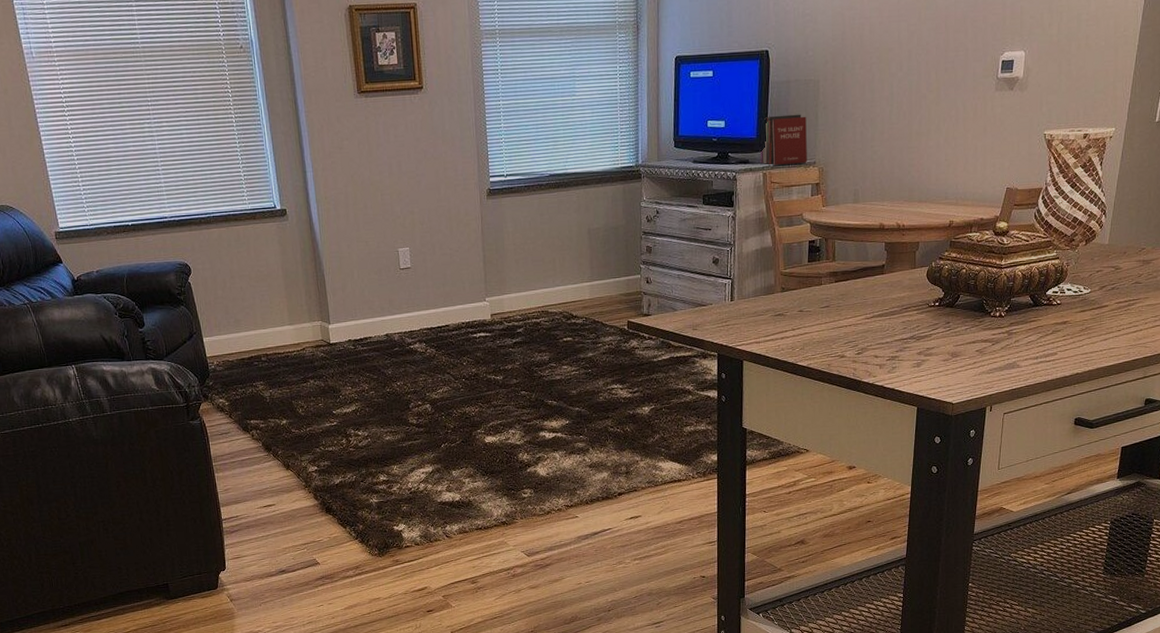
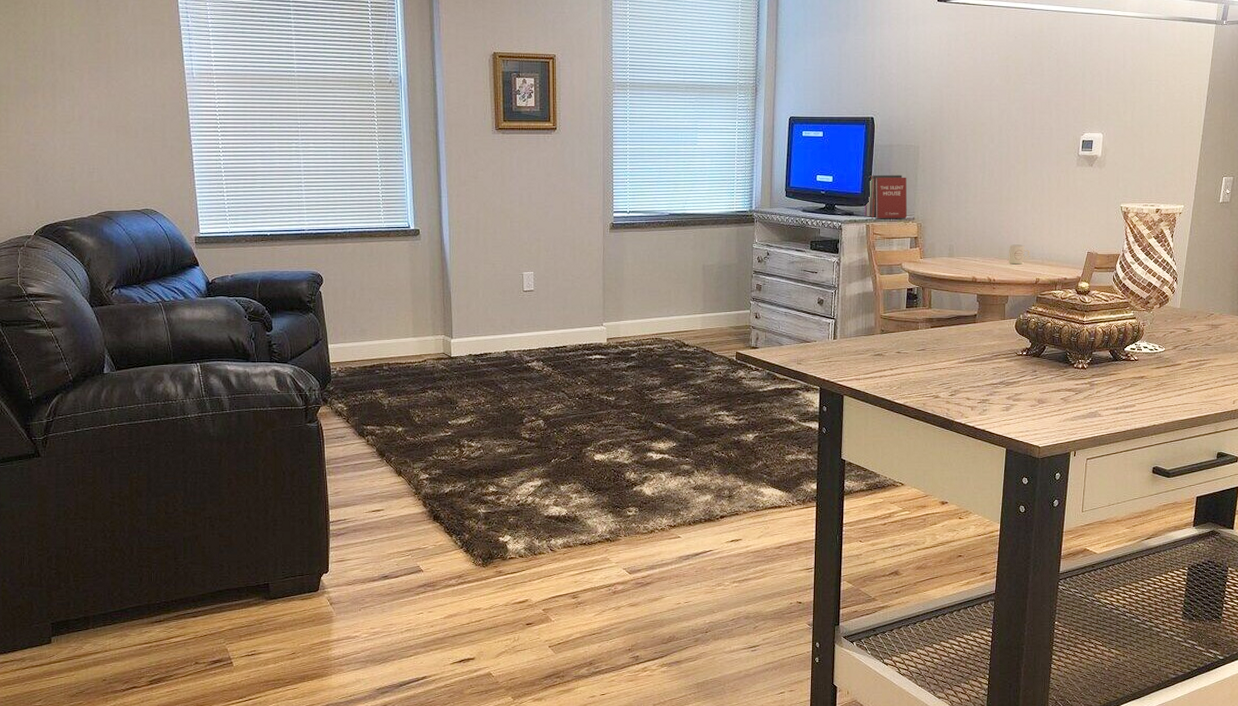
mug: none [919,184,944,207] -> present [1008,244,1031,265]

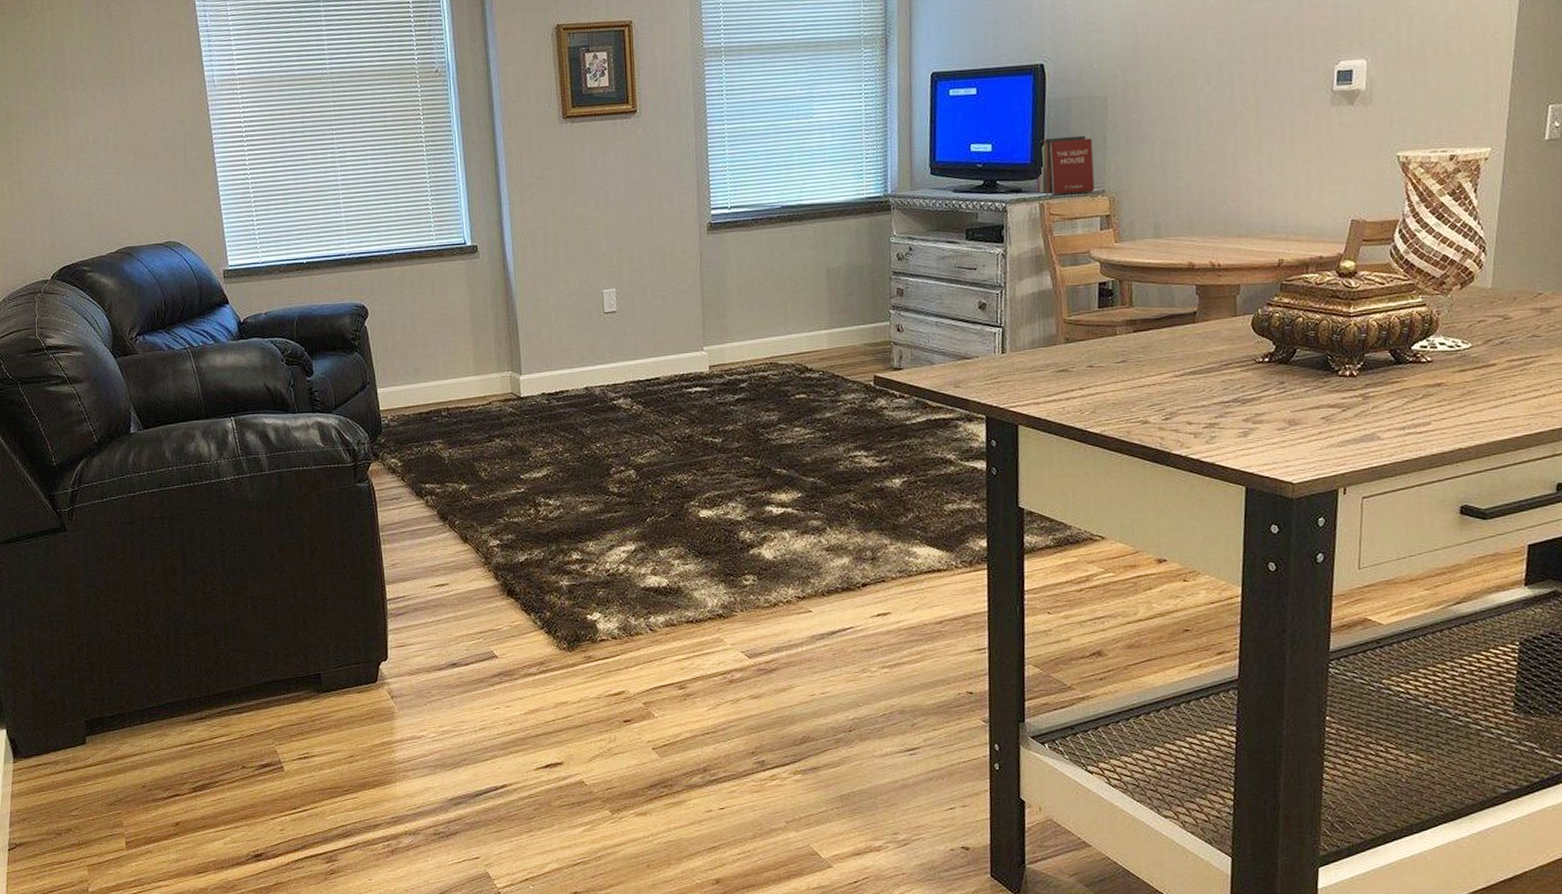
mug: present [1008,244,1031,265] -> none [1237,215,1270,243]

